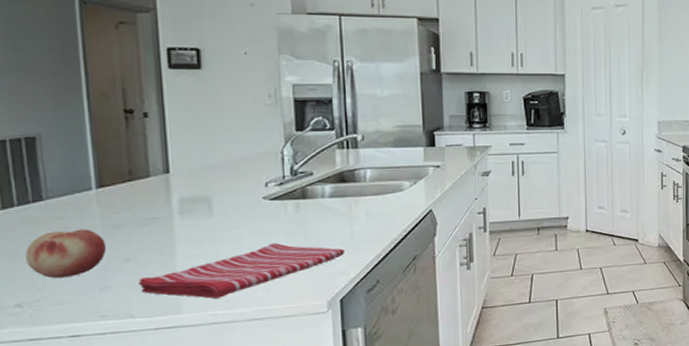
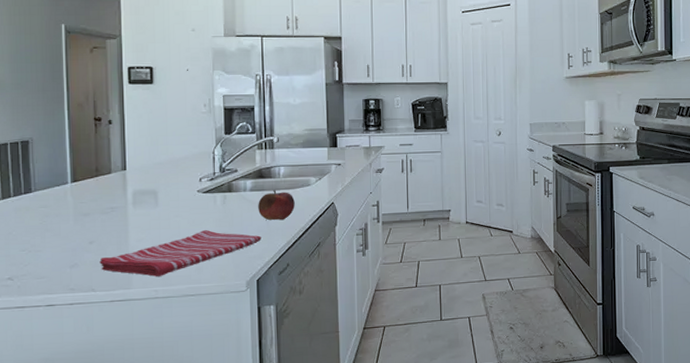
fruit: present [25,229,107,279] -> none [17,216,77,257]
fruit: none [340,196,385,232] -> present [258,190,295,221]

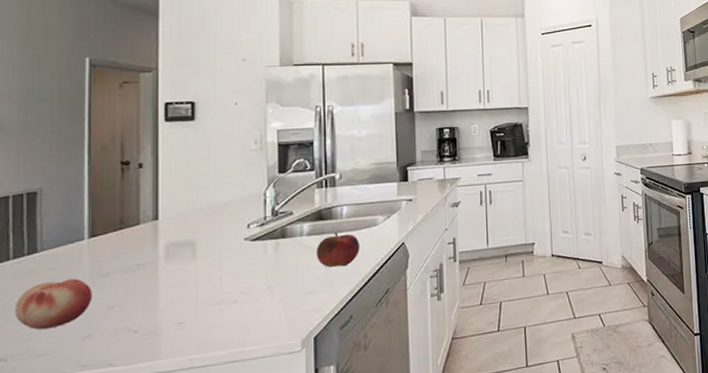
fruit: none [17,216,77,257] -> present [15,278,93,330]
dish towel: present [99,229,261,277] -> none [120,282,320,343]

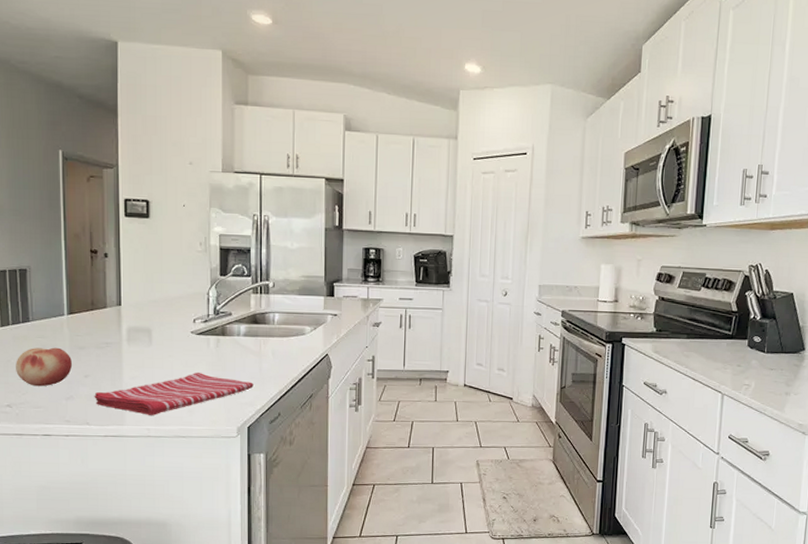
dish towel: none [120,282,320,343] -> present [94,372,254,415]
fruit: present [317,232,360,268] -> none [251,337,288,369]

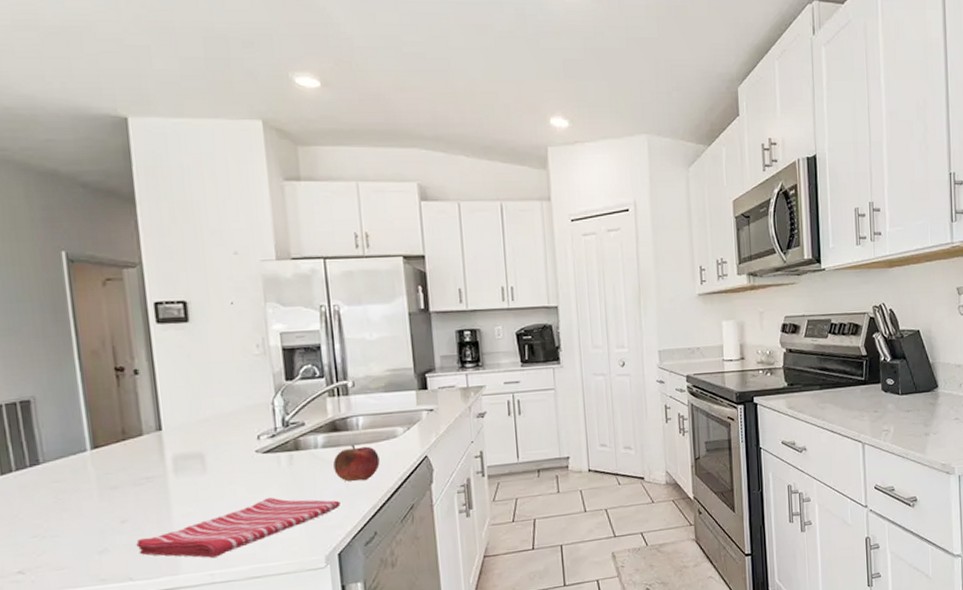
fruit: present [16,347,73,387] -> none [25,491,104,544]
fruit: none [251,337,288,369] -> present [333,445,380,482]

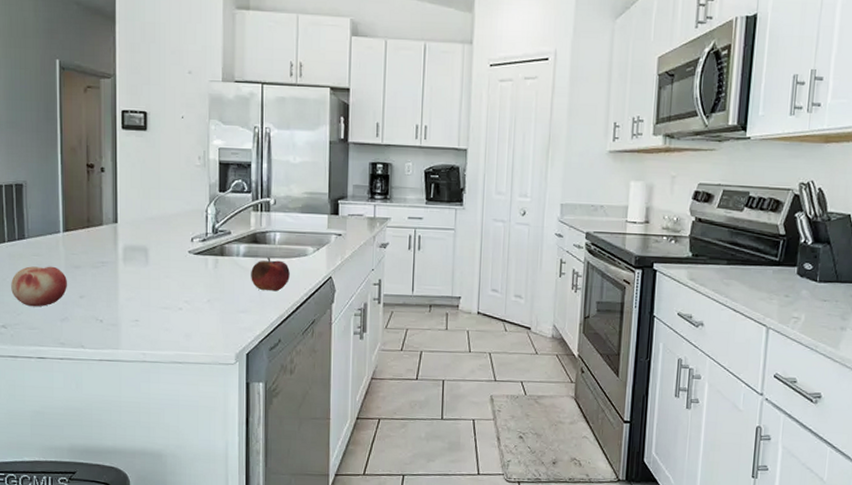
fruit: none [25,491,104,544] -> present [11,266,68,307]
dish towel: present [136,497,341,558] -> none [89,294,253,339]

